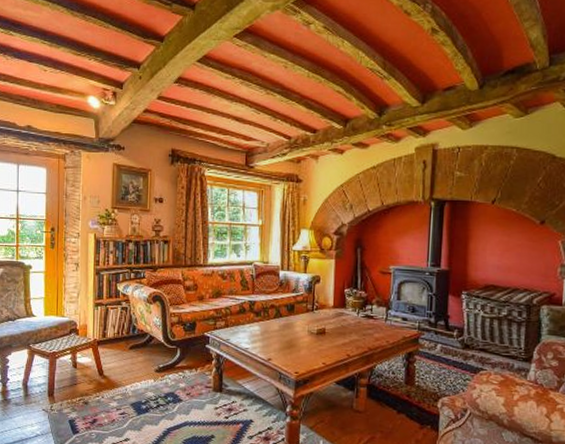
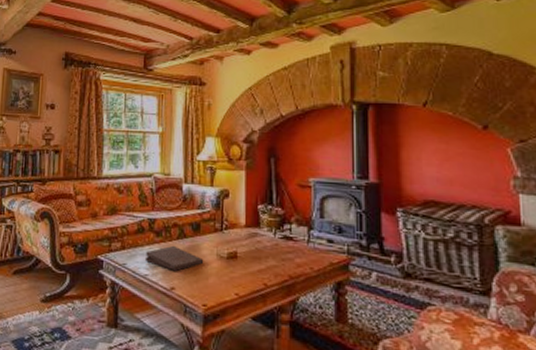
pizza box: none [247,323,297,345] -> present [146,245,204,271]

